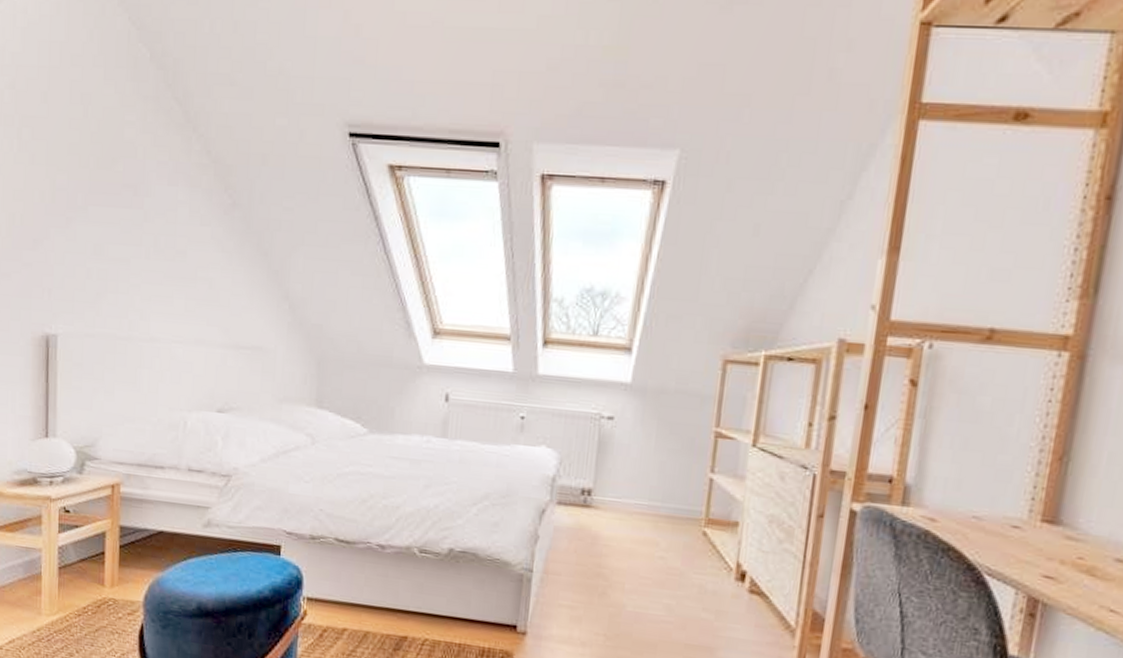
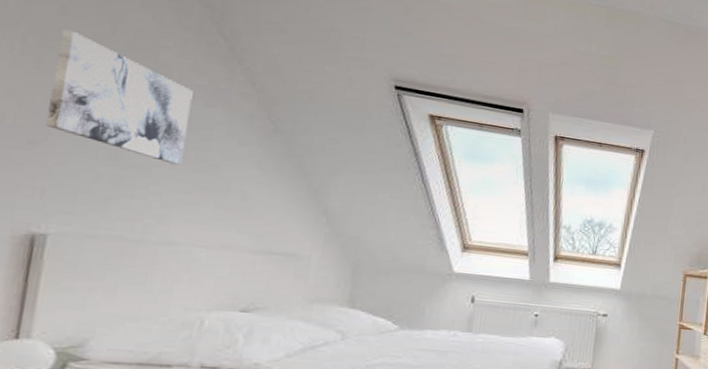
wall art: none [44,118,157,254] -> present [45,29,193,165]

